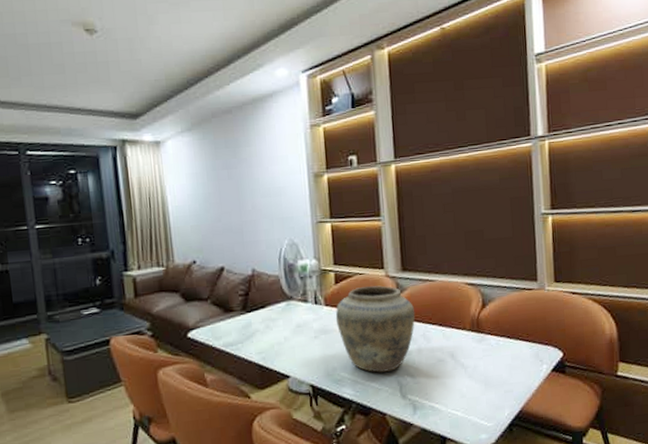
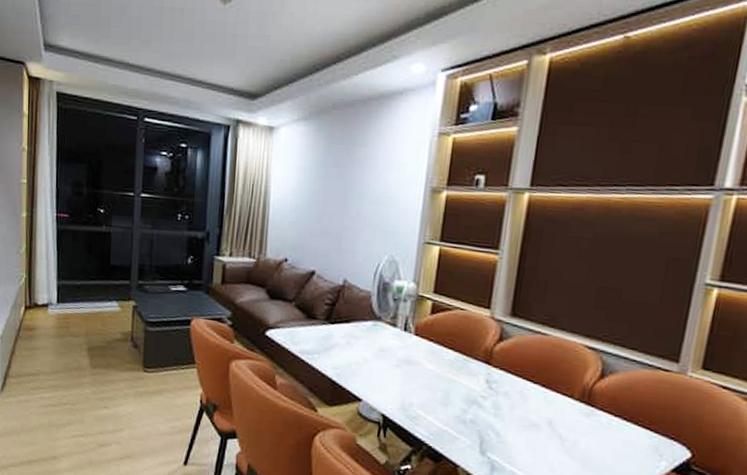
vase: present [335,285,416,373] -> none [423,323,517,422]

